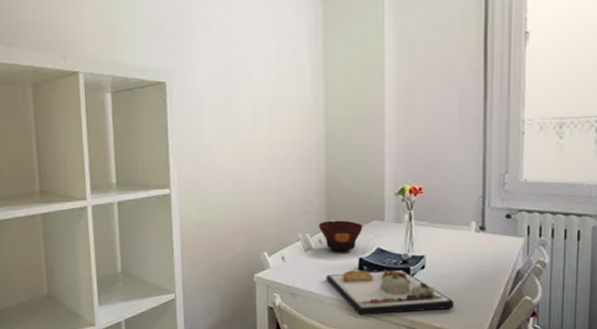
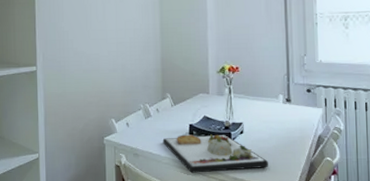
bowl: present [319,220,363,252] -> none [156,93,192,119]

